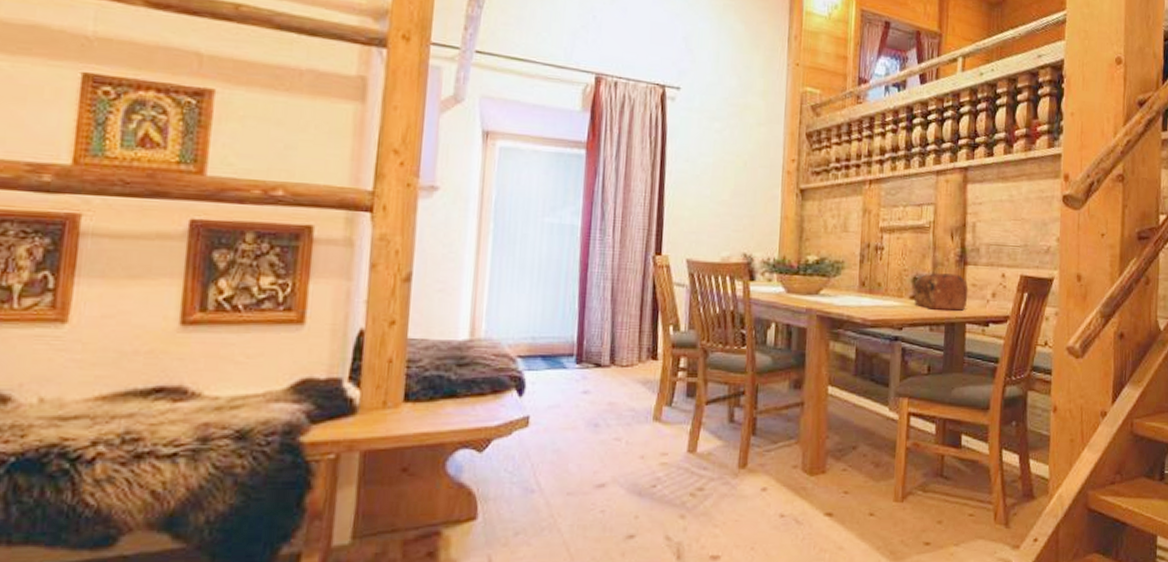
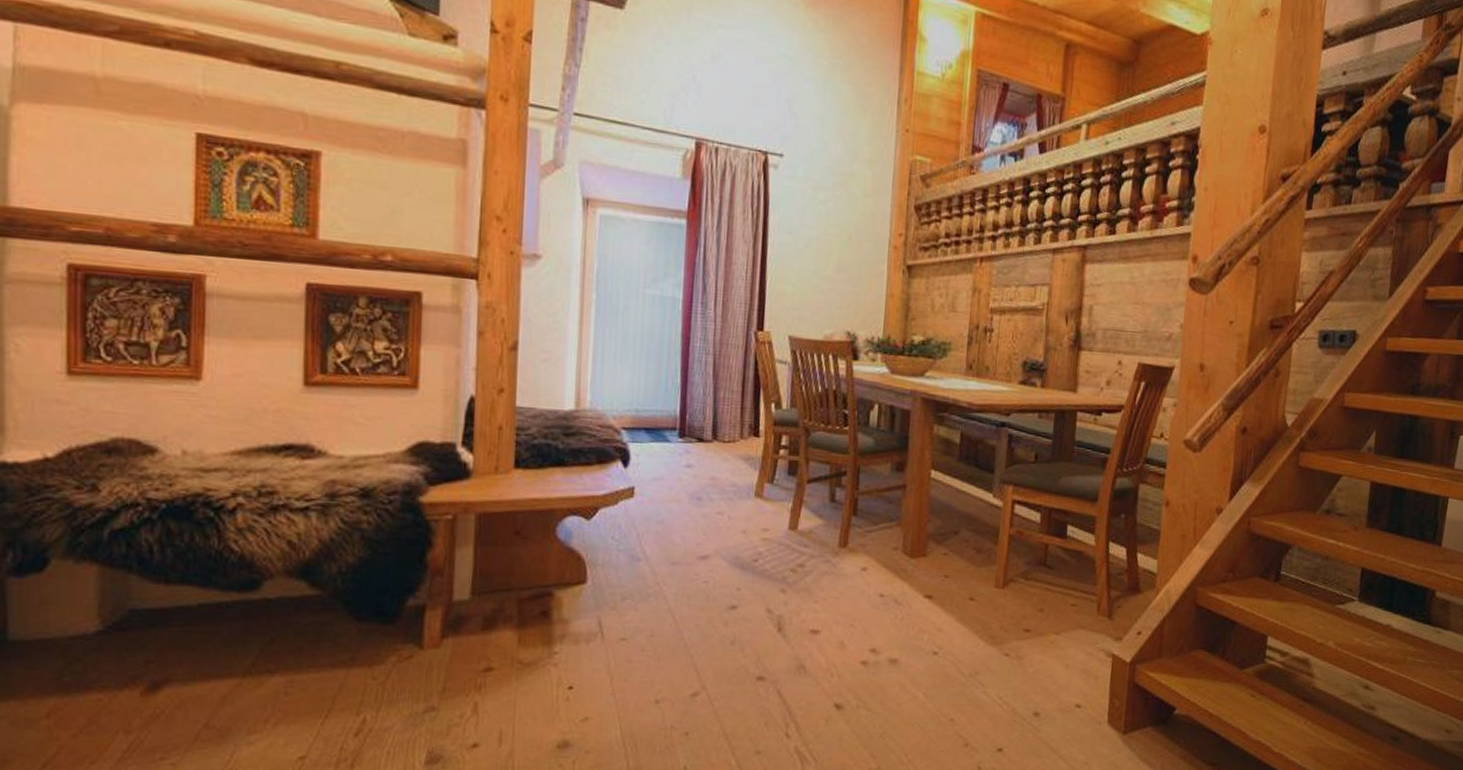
bread loaf: present [914,273,969,311] -> none [1023,357,1082,398]

